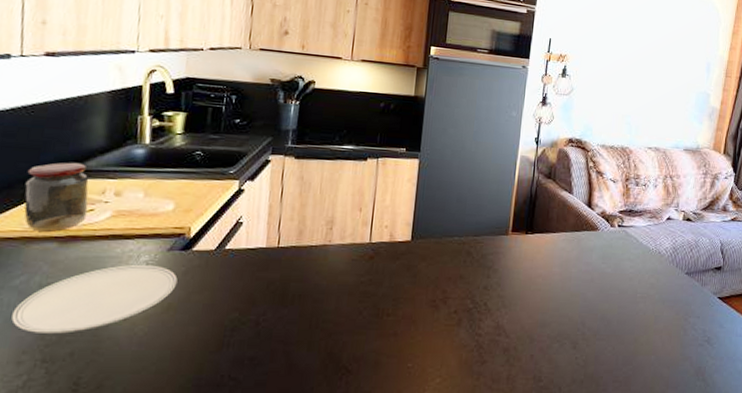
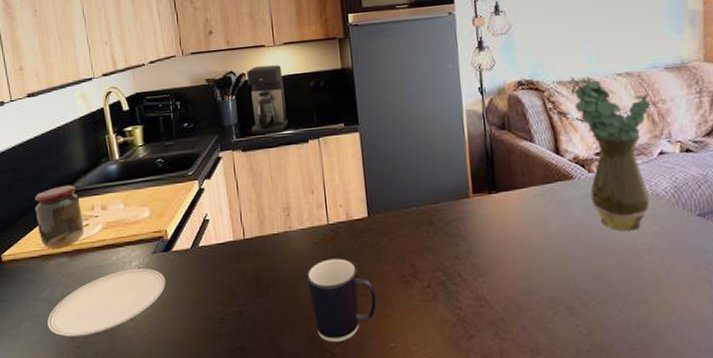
coffee maker: none [309,76,355,147] -> present [247,65,288,136]
mug: none [336,276,404,360] -> present [306,258,377,343]
vase: none [608,143,669,280] -> present [570,77,650,231]

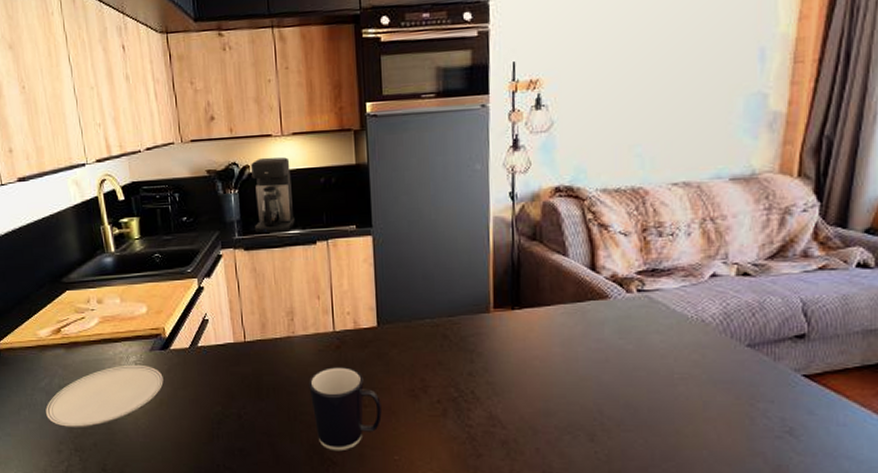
jar: present [34,185,84,249] -> none [29,276,80,340]
vase: present [570,77,650,231] -> none [615,184,707,358]

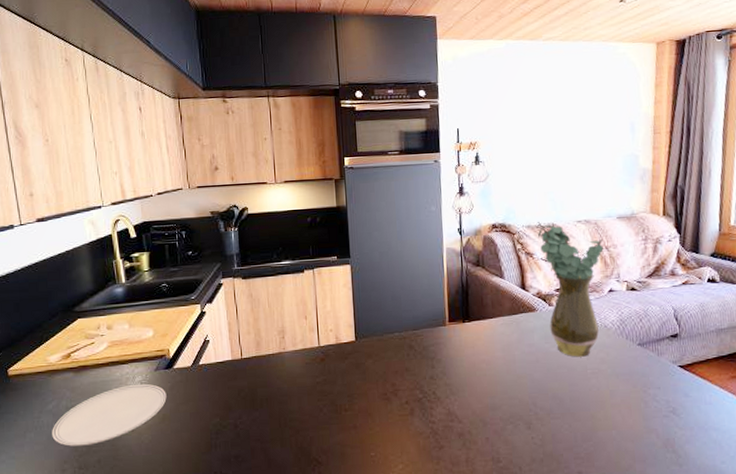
coffee maker: present [251,157,295,234] -> none [249,201,286,265]
mug: present [309,367,382,452] -> none [297,377,360,452]
vase: none [615,184,707,358] -> present [537,222,604,357]

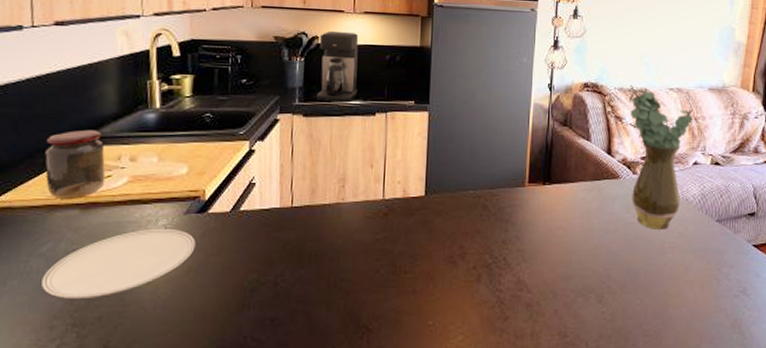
jar: none [42,305,90,365] -> present [44,129,106,199]
coffee maker: none [249,201,286,265] -> present [317,30,359,103]

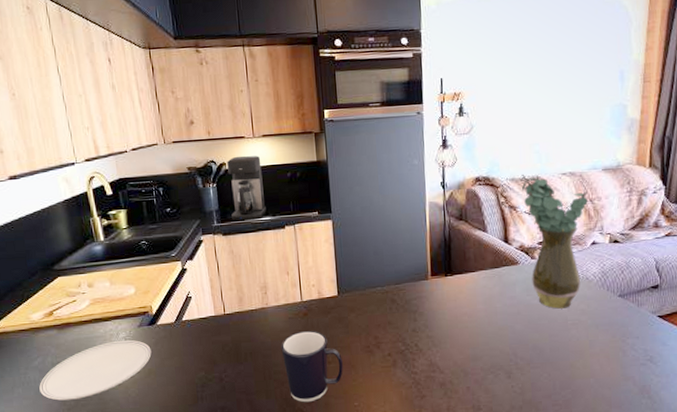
jar: present [44,129,106,199] -> none [21,264,72,323]
mug: none [352,234,421,318] -> present [281,331,343,403]

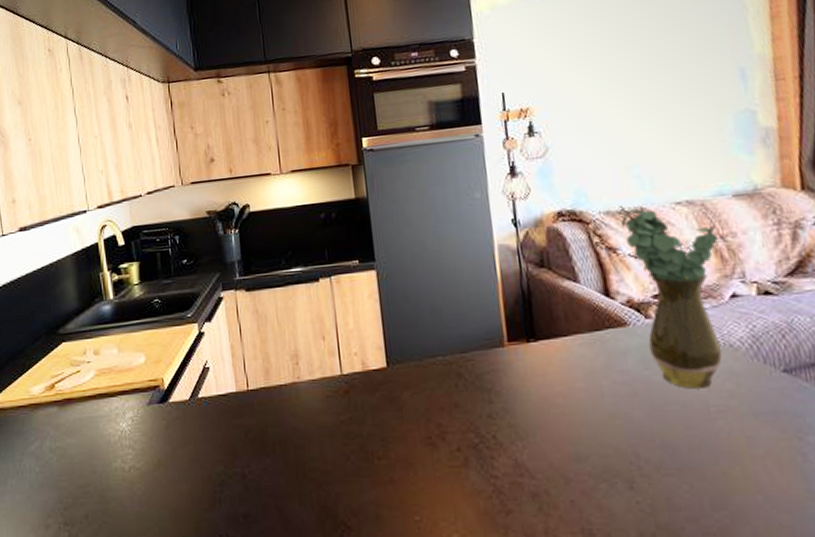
plate: present [39,339,152,401] -> none [35,421,162,497]
coffee maker: present [227,156,266,221] -> none [251,195,297,274]
mug: present [281,331,343,403] -> none [317,414,398,514]

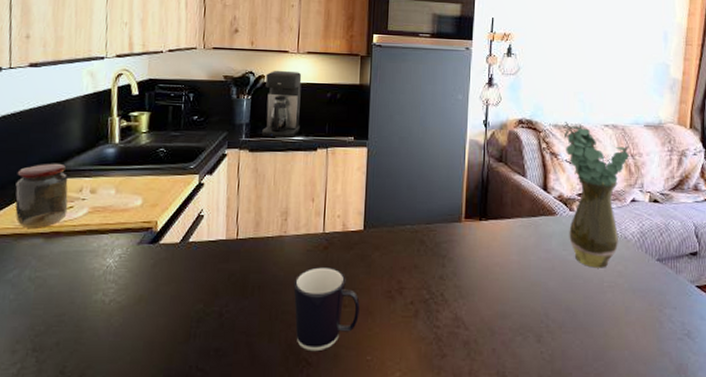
jar: none [24,327,76,397] -> present [15,163,69,228]
coffee maker: none [251,195,297,274] -> present [262,70,302,139]
mug: none [317,414,398,514] -> present [293,267,360,352]

